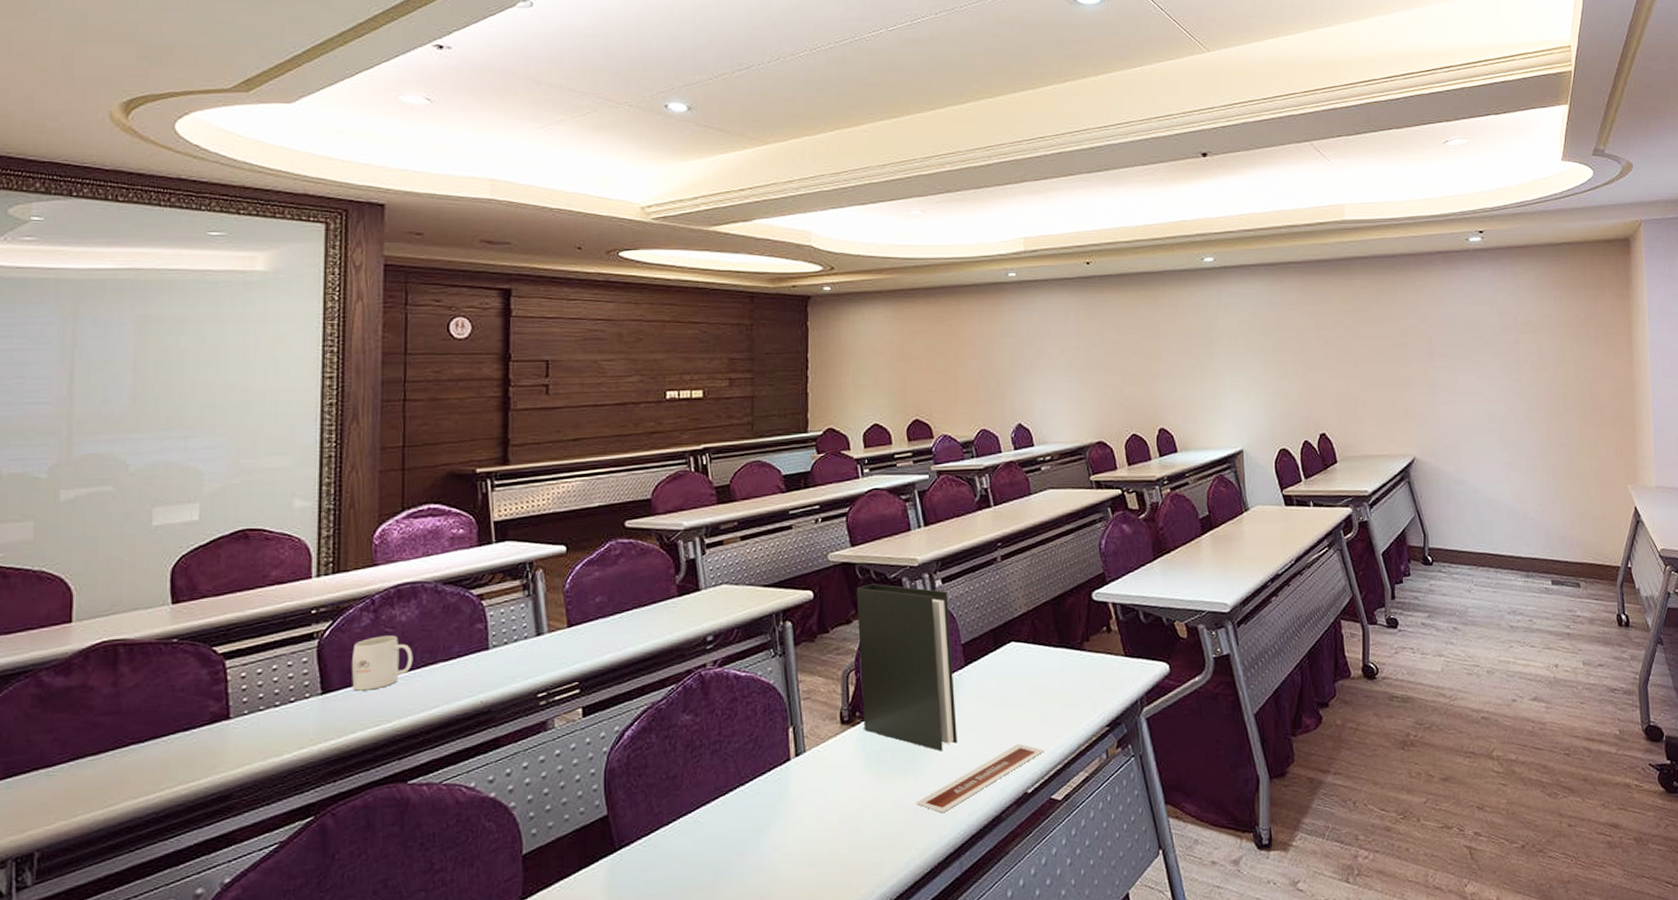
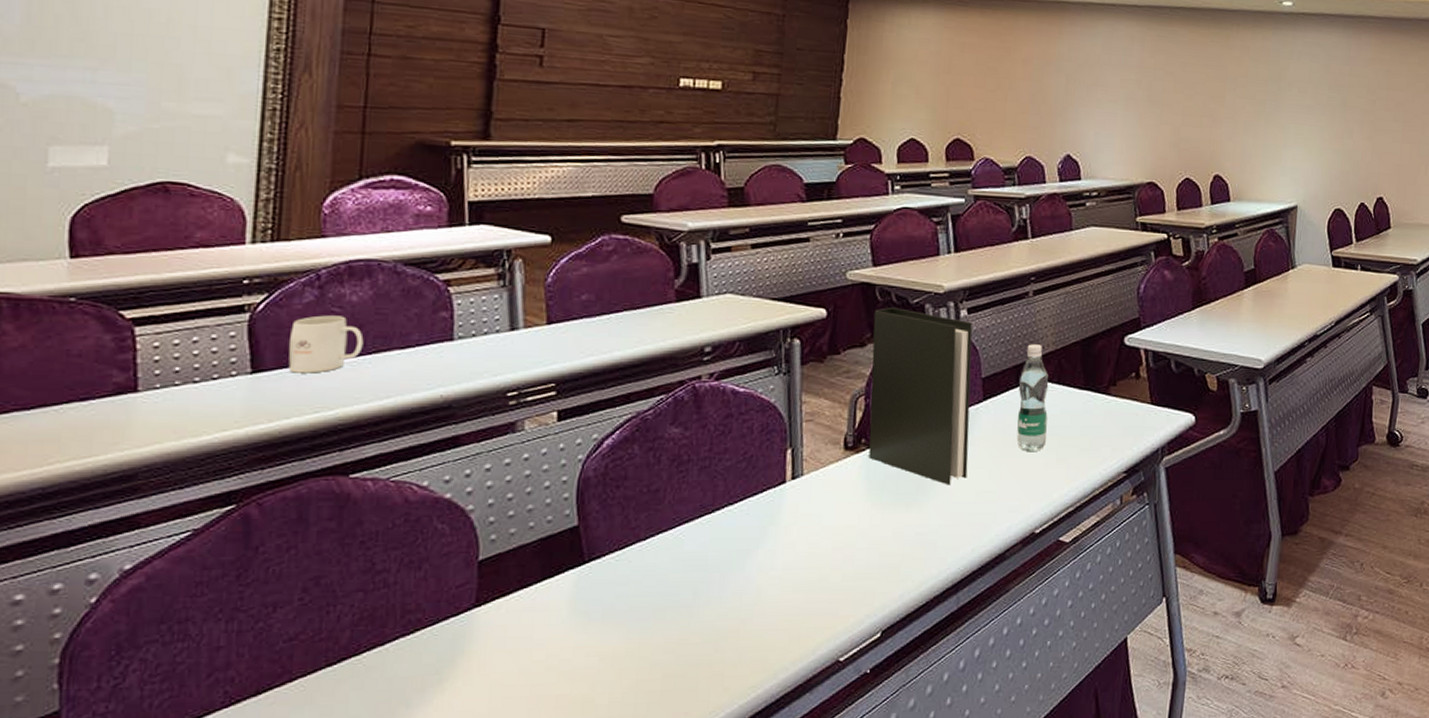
nameplate: present [916,744,1044,813] -> none [916,484,1057,548]
bottle: none [996,607,1029,712] -> present [1016,344,1049,451]

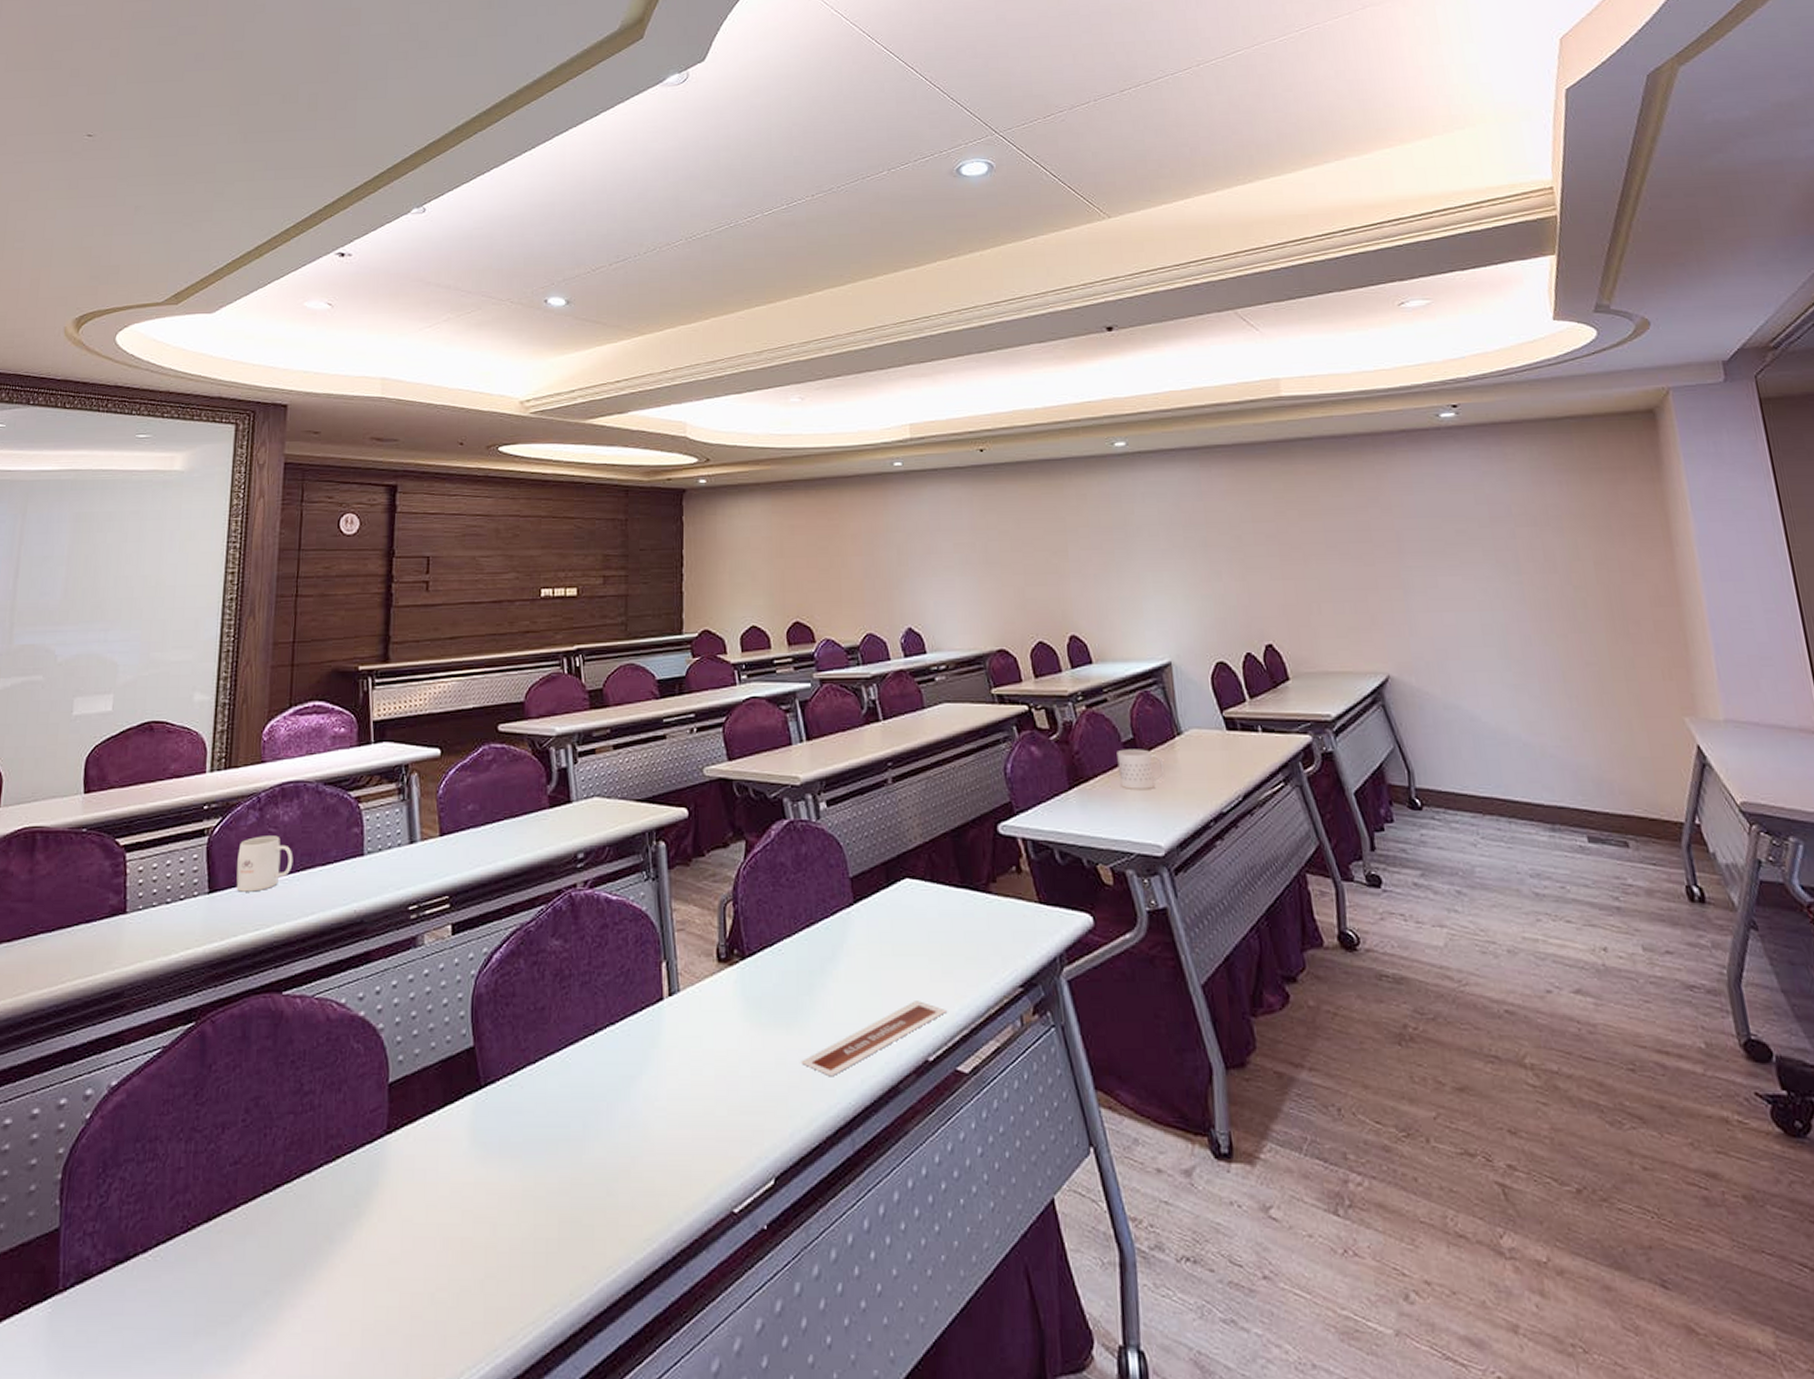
binder: present [868,308,973,485] -> none [733,804,847,1003]
nameplate: none [916,484,1057,548] -> present [800,1001,946,1077]
bottle: present [1016,344,1049,451] -> none [888,837,928,962]
mug: none [1236,277,1276,313] -> present [1117,749,1165,789]

